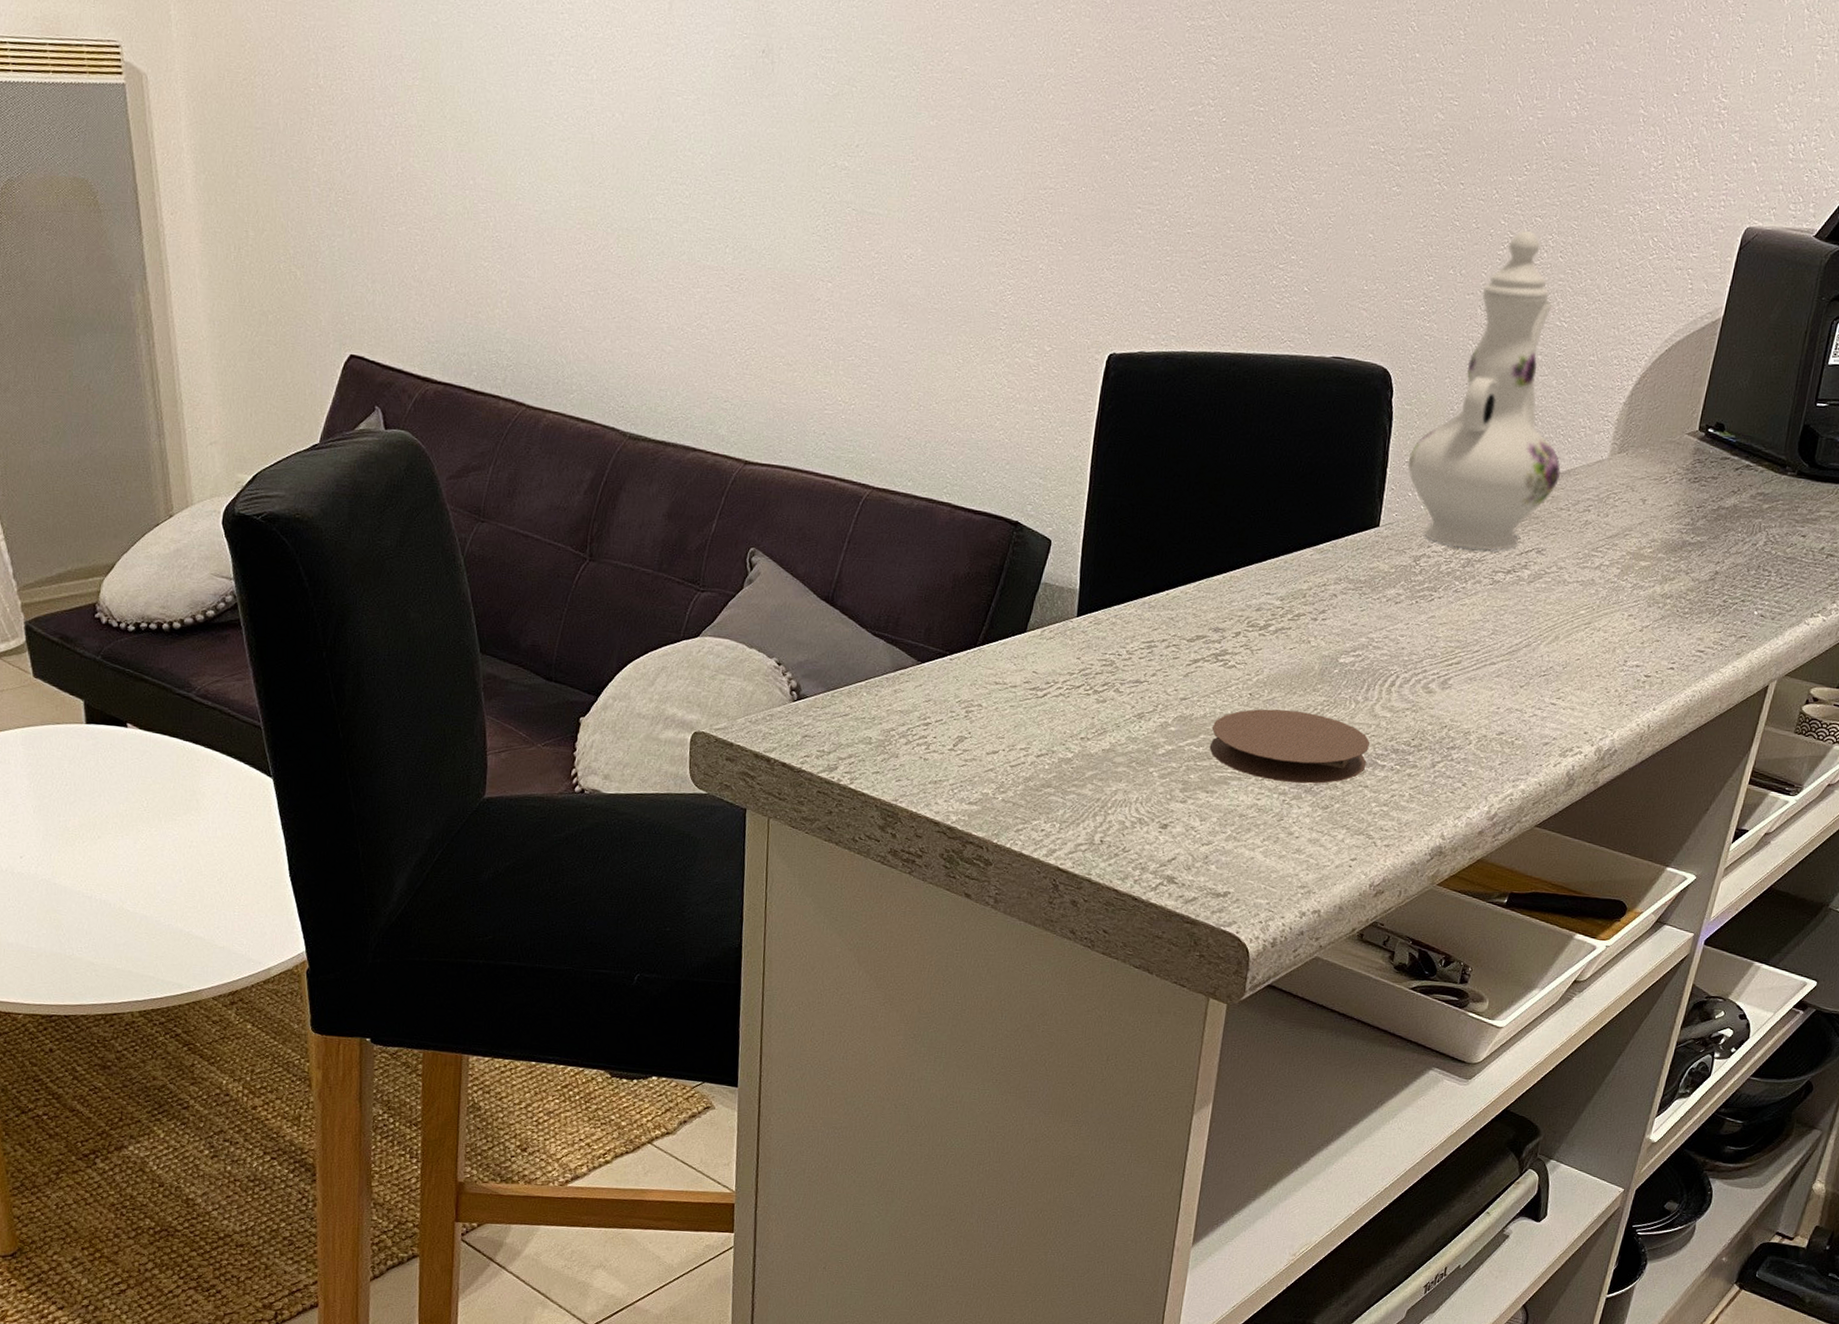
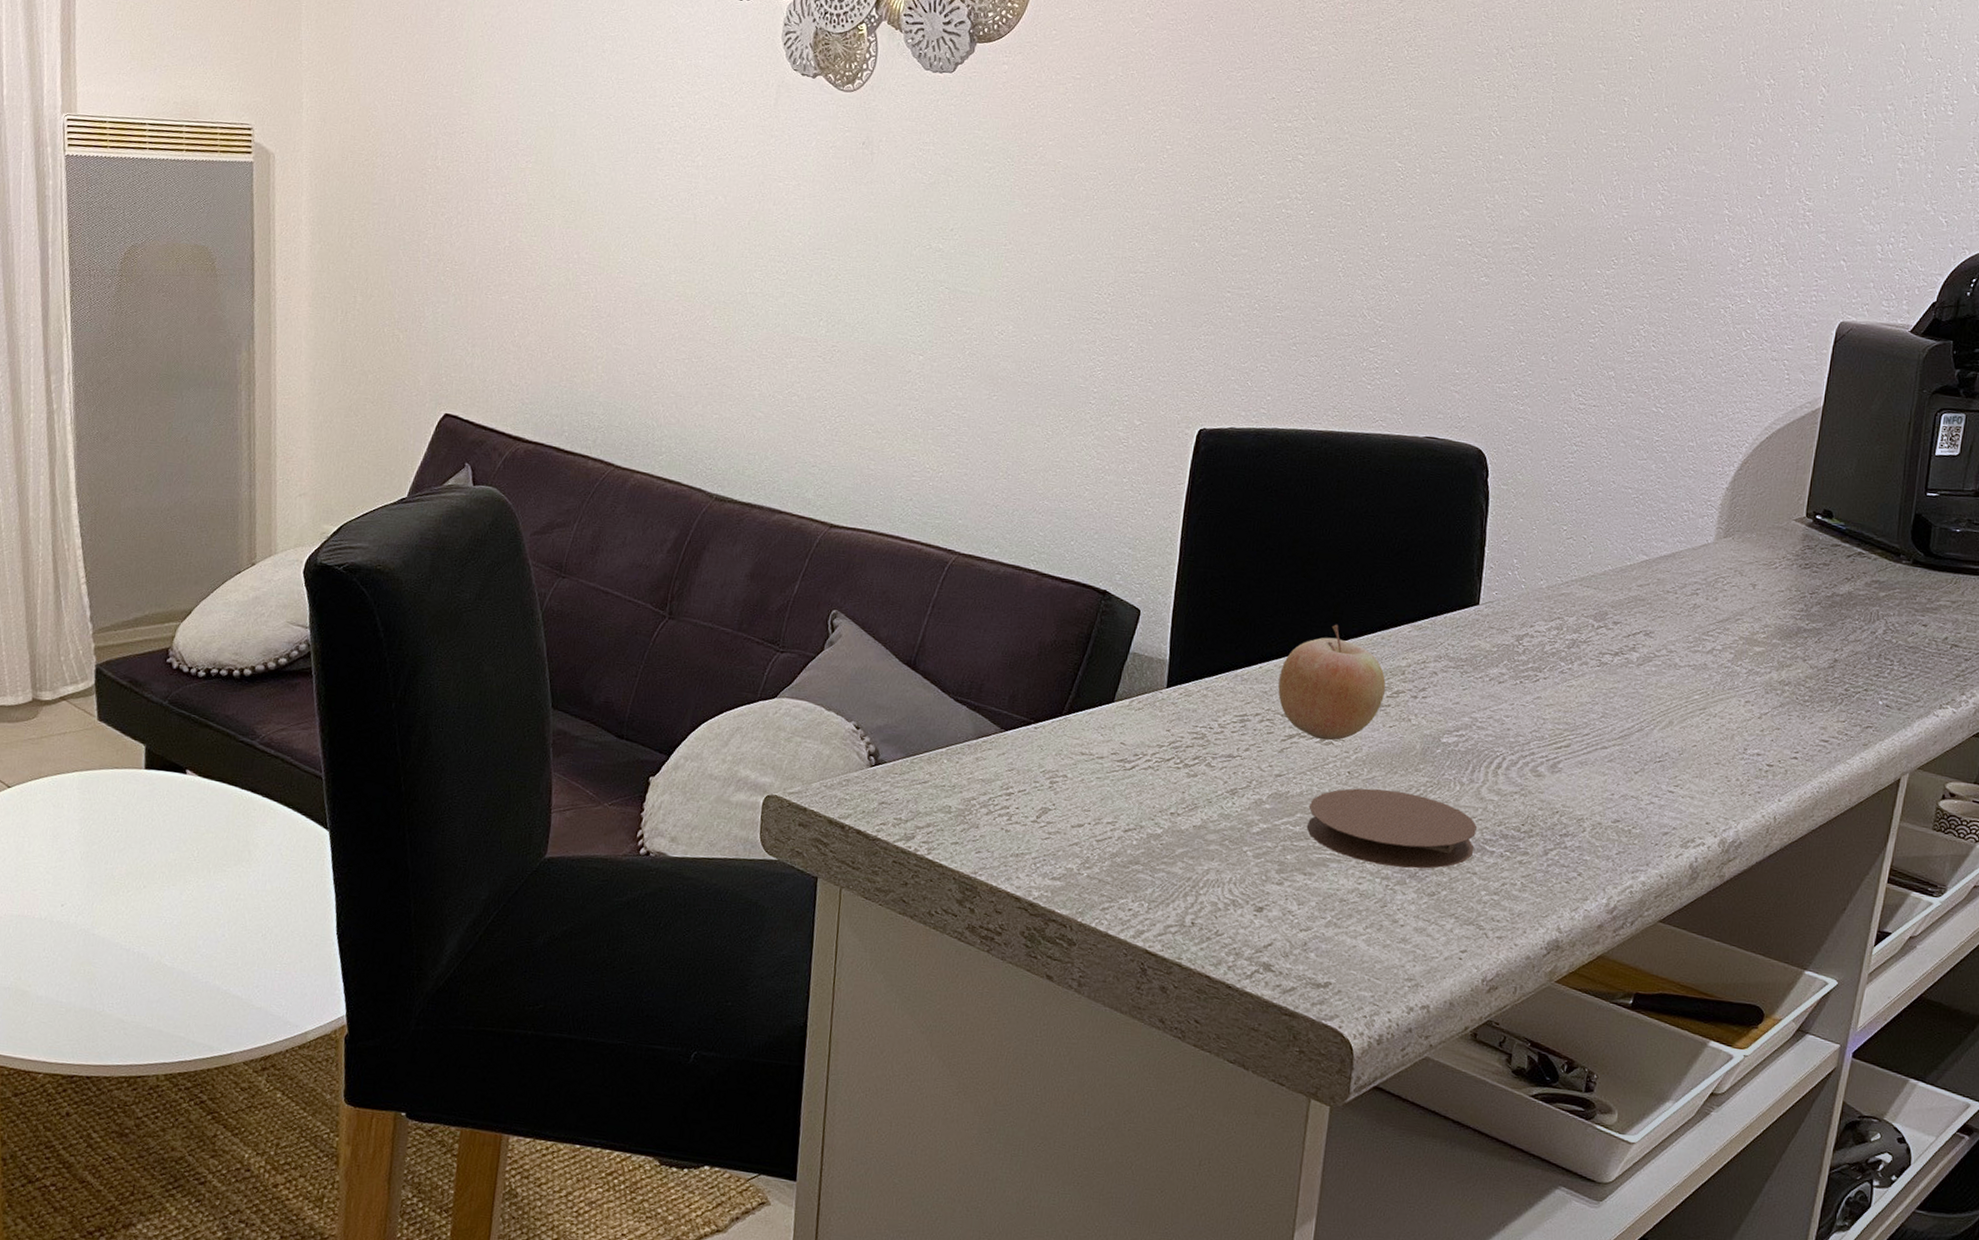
fruit: none [1184,549,1287,664] -> present [1278,624,1386,741]
ewer: present [1407,229,1561,550] -> none [1506,319,1665,631]

